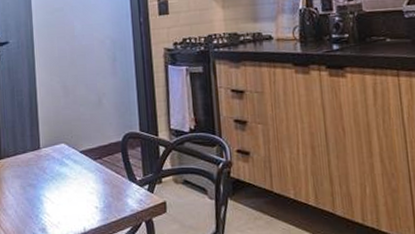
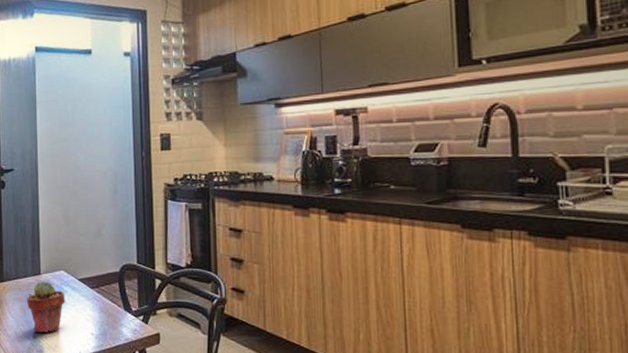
potted succulent: none [26,155,67,210] -> present [26,280,65,333]

